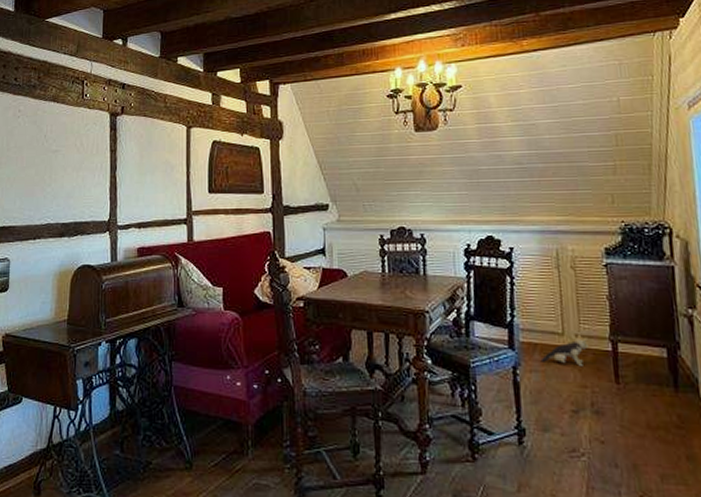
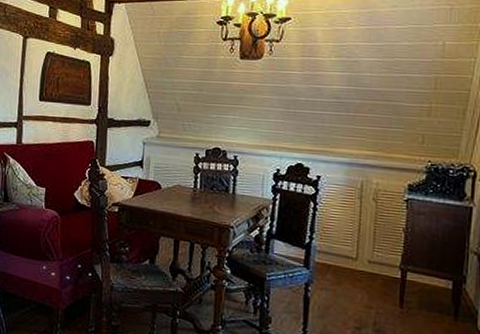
plush toy: present [540,334,588,366] -> none [332,260,379,289]

